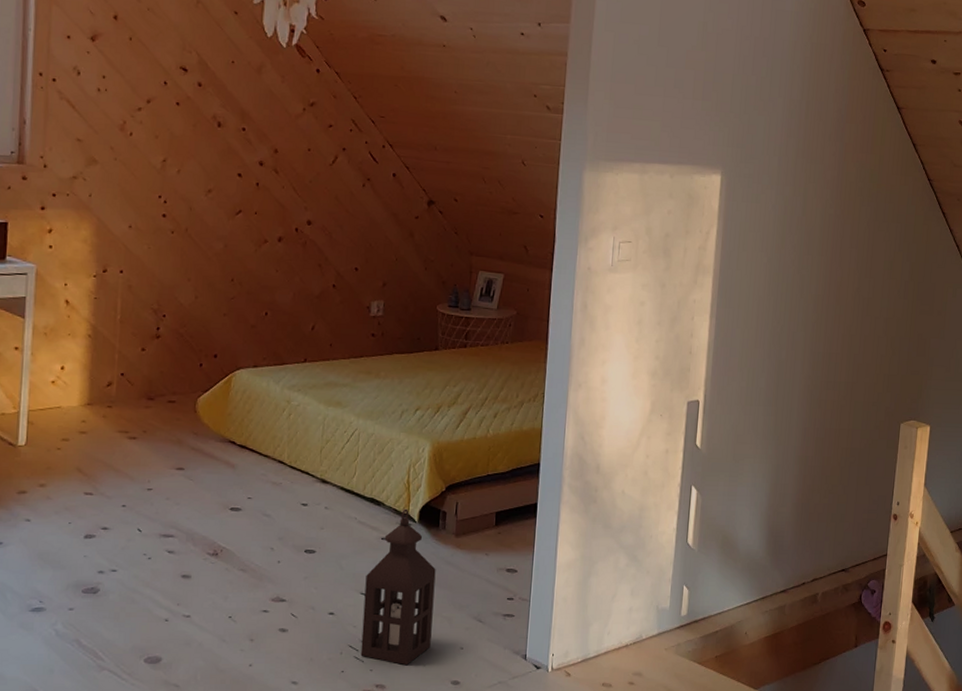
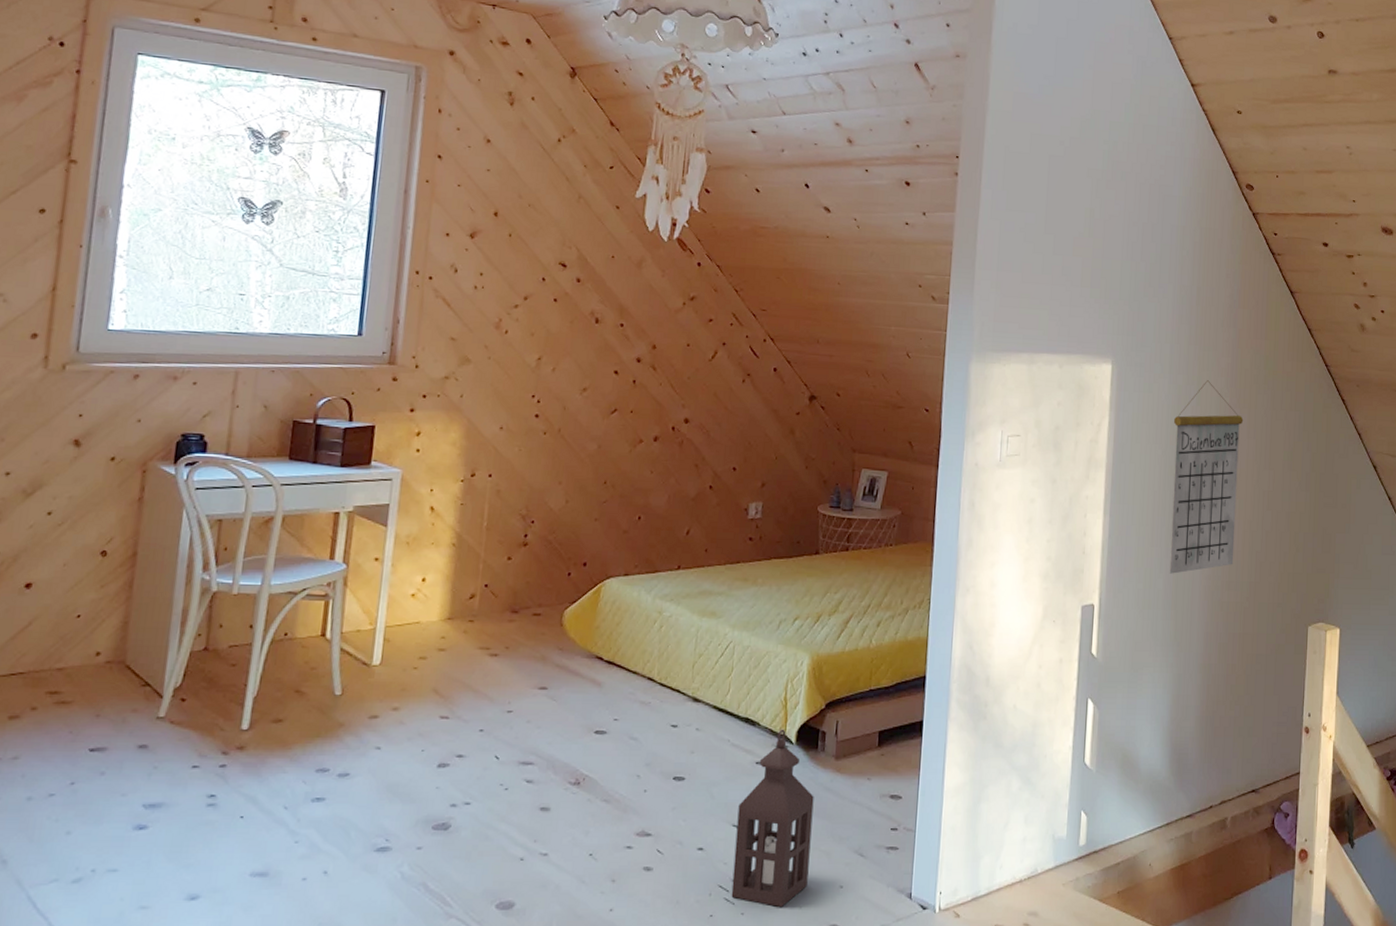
calendar: none [771,192,847,374] -> present [1169,380,1244,574]

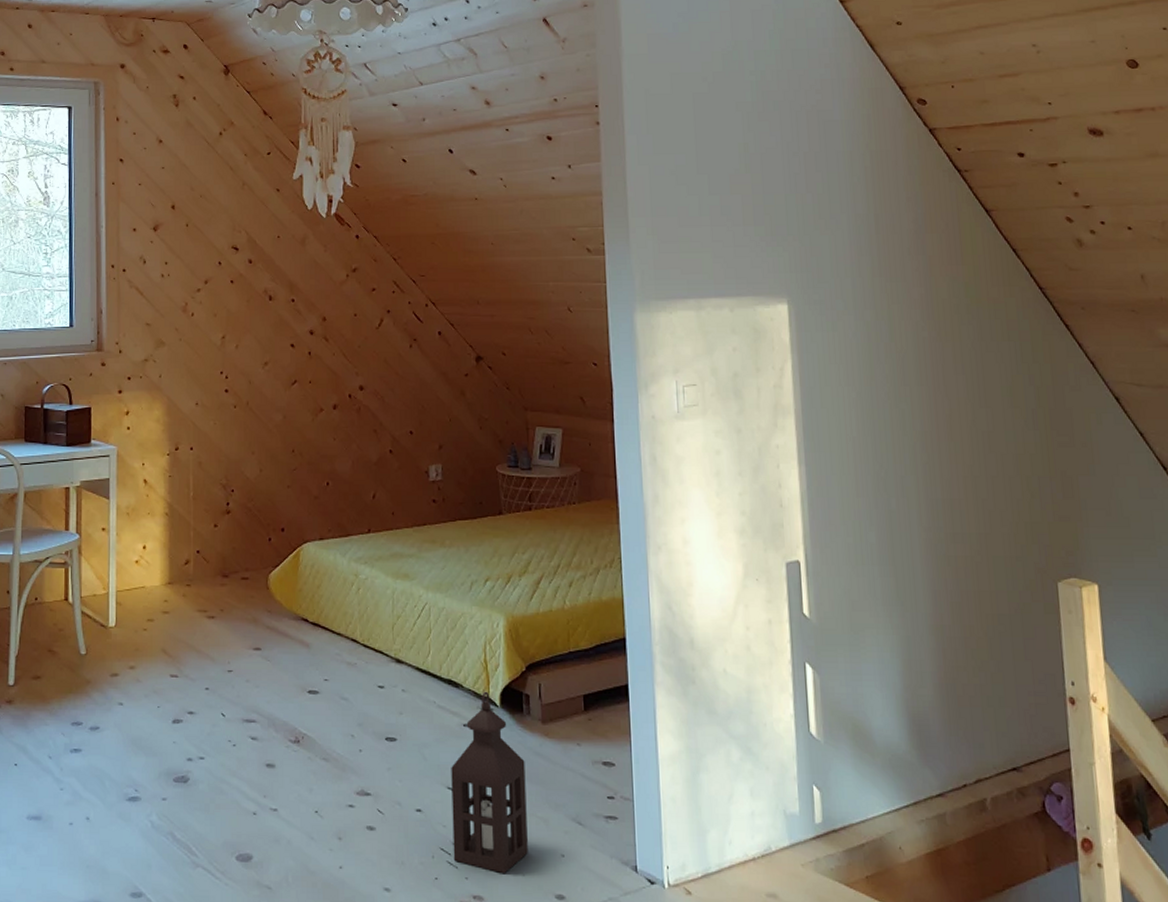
calendar: present [1169,380,1244,574] -> none [866,314,957,526]

